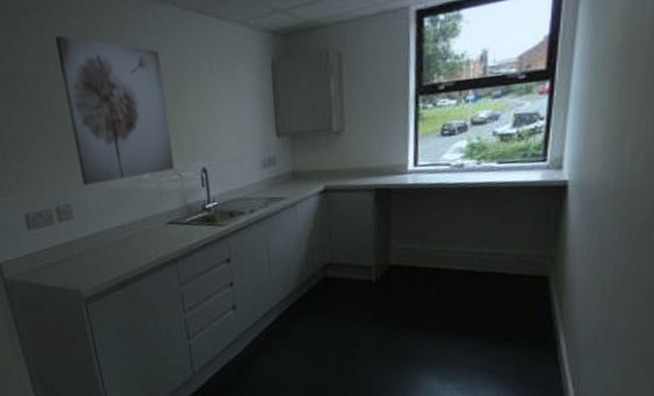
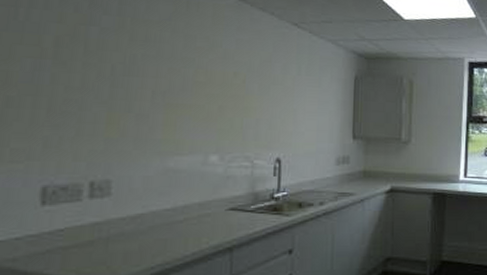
wall art: present [55,35,175,185] -> none [133,13,251,162]

